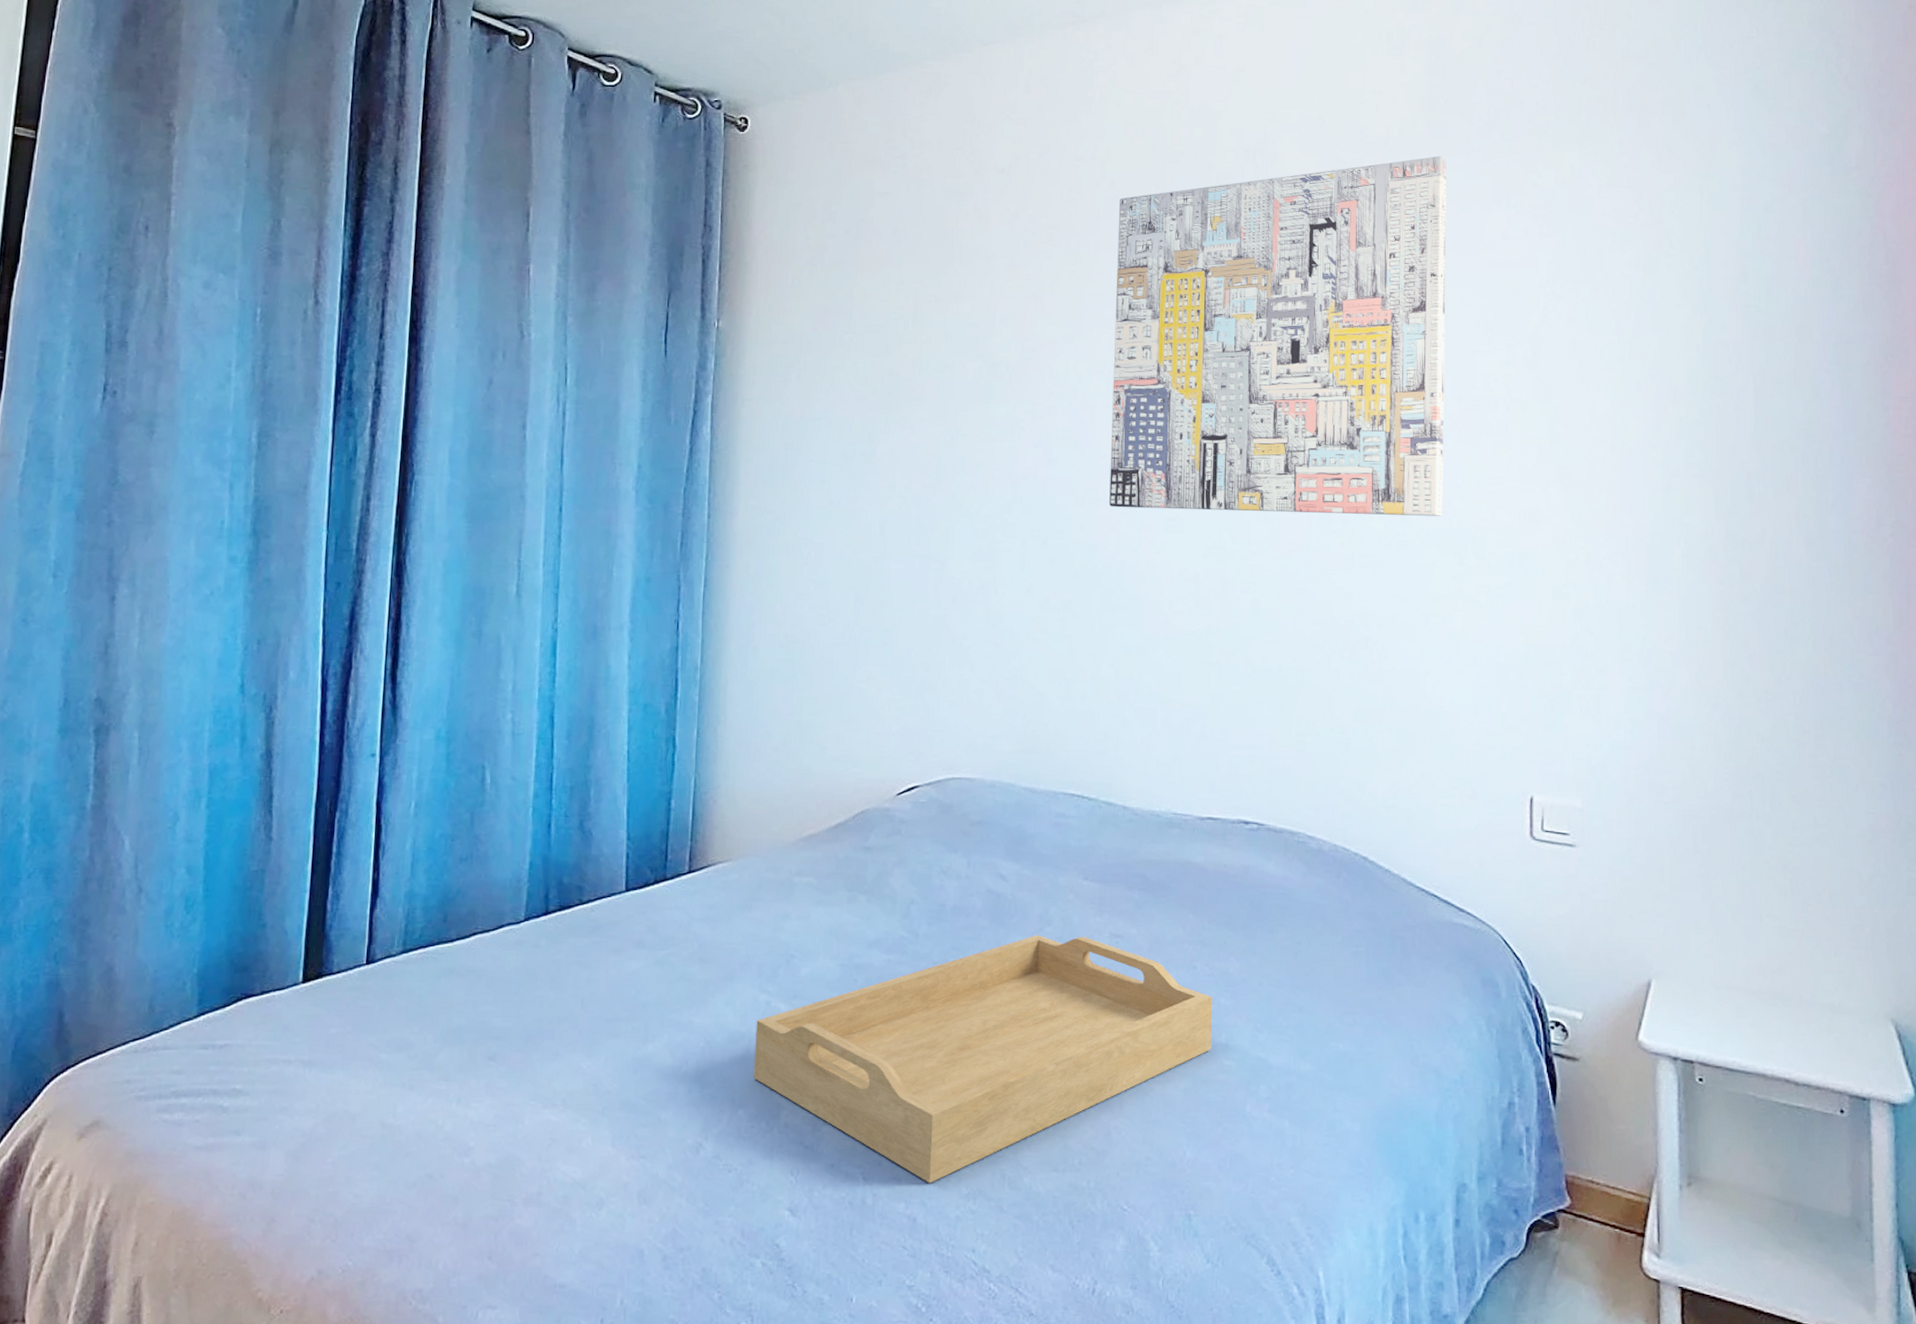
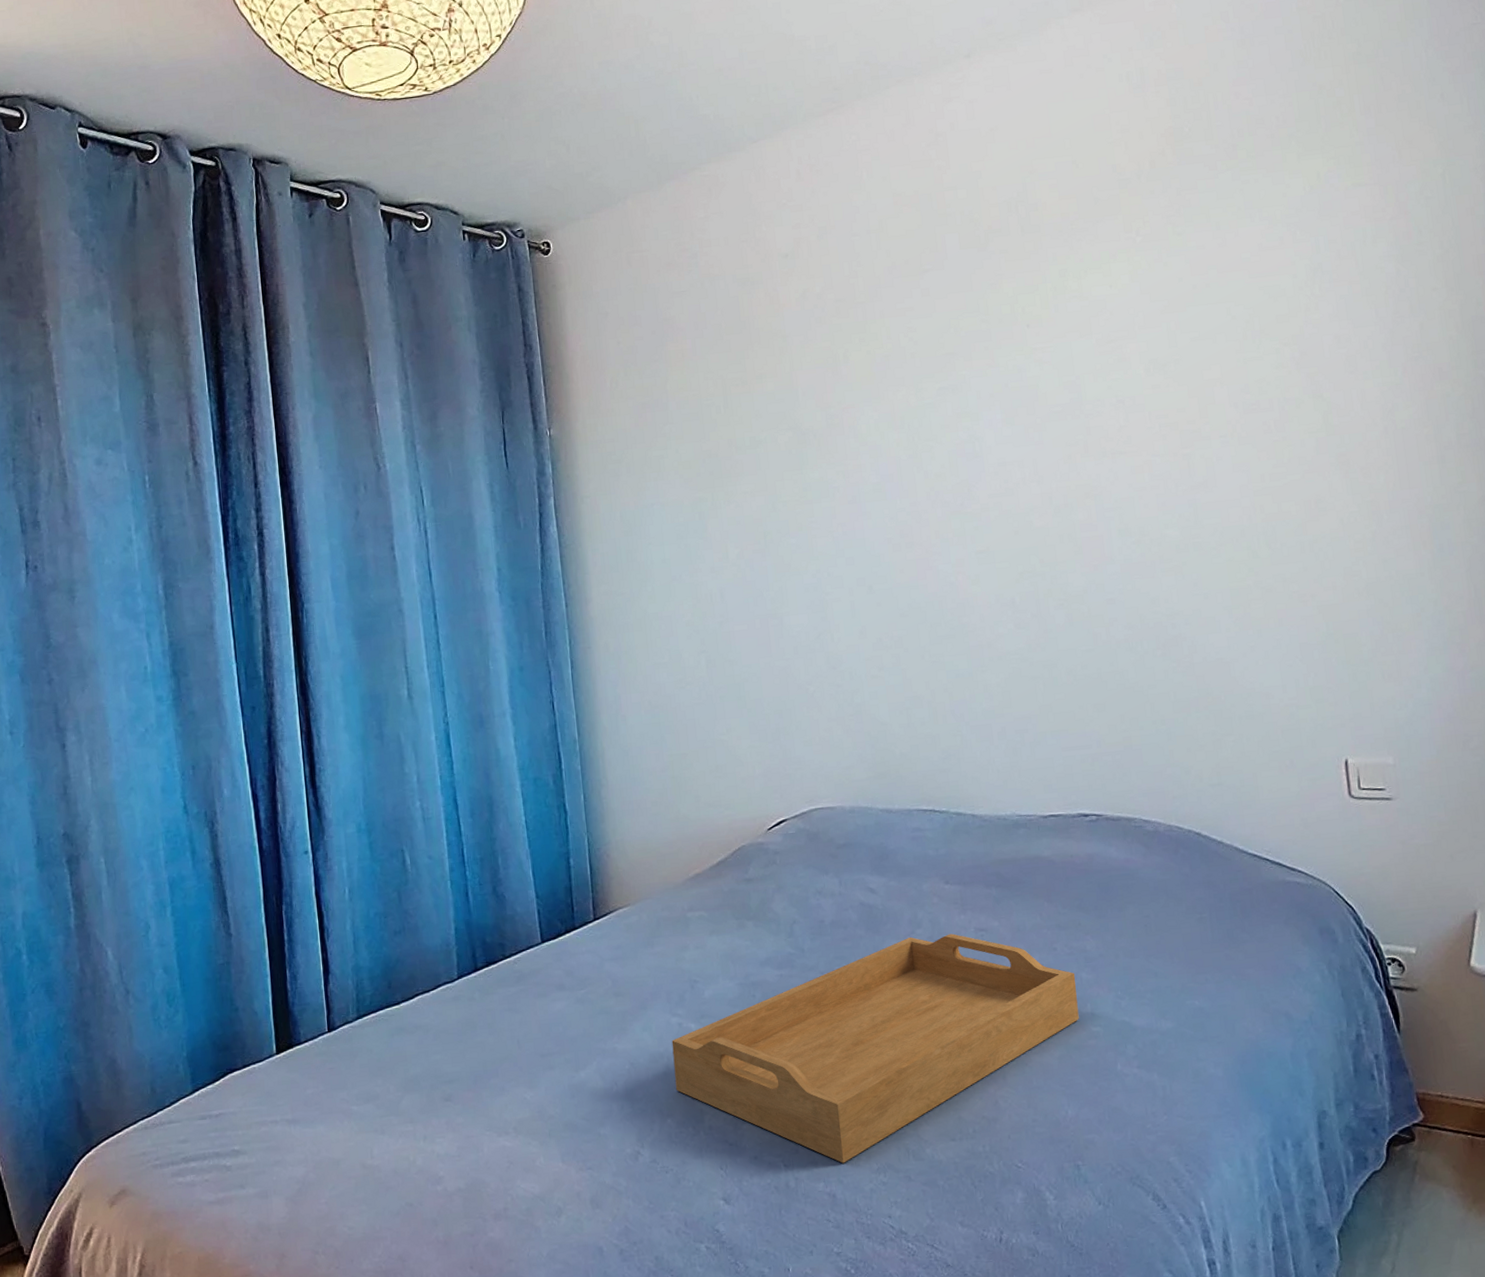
wall art: present [1109,156,1447,516] -> none [897,181,1233,549]

